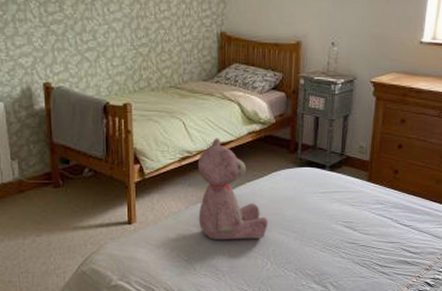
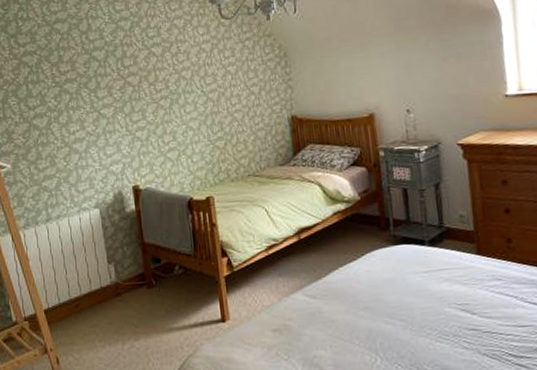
teddy bear: present [197,138,269,241] -> none [285,222,371,335]

